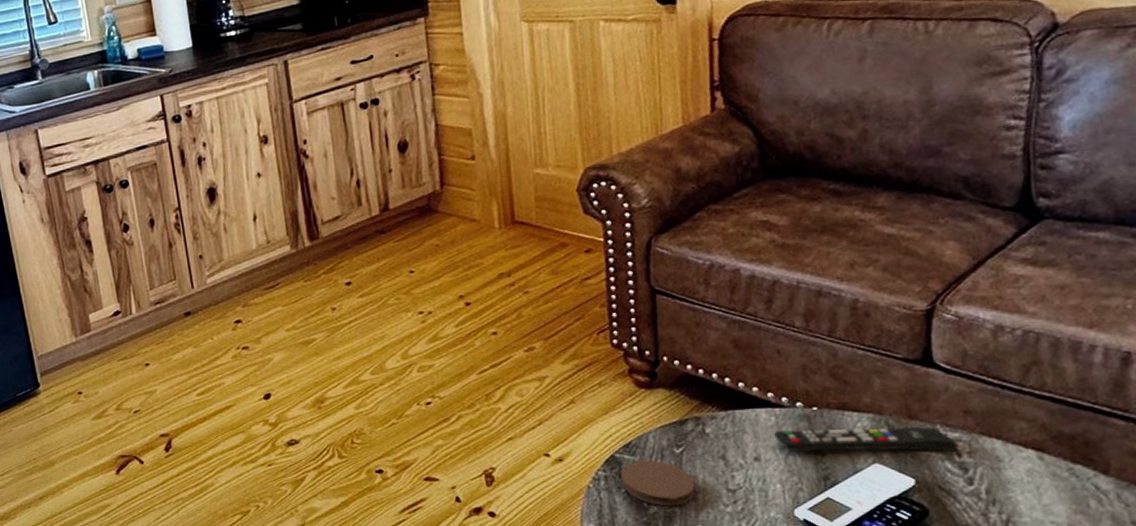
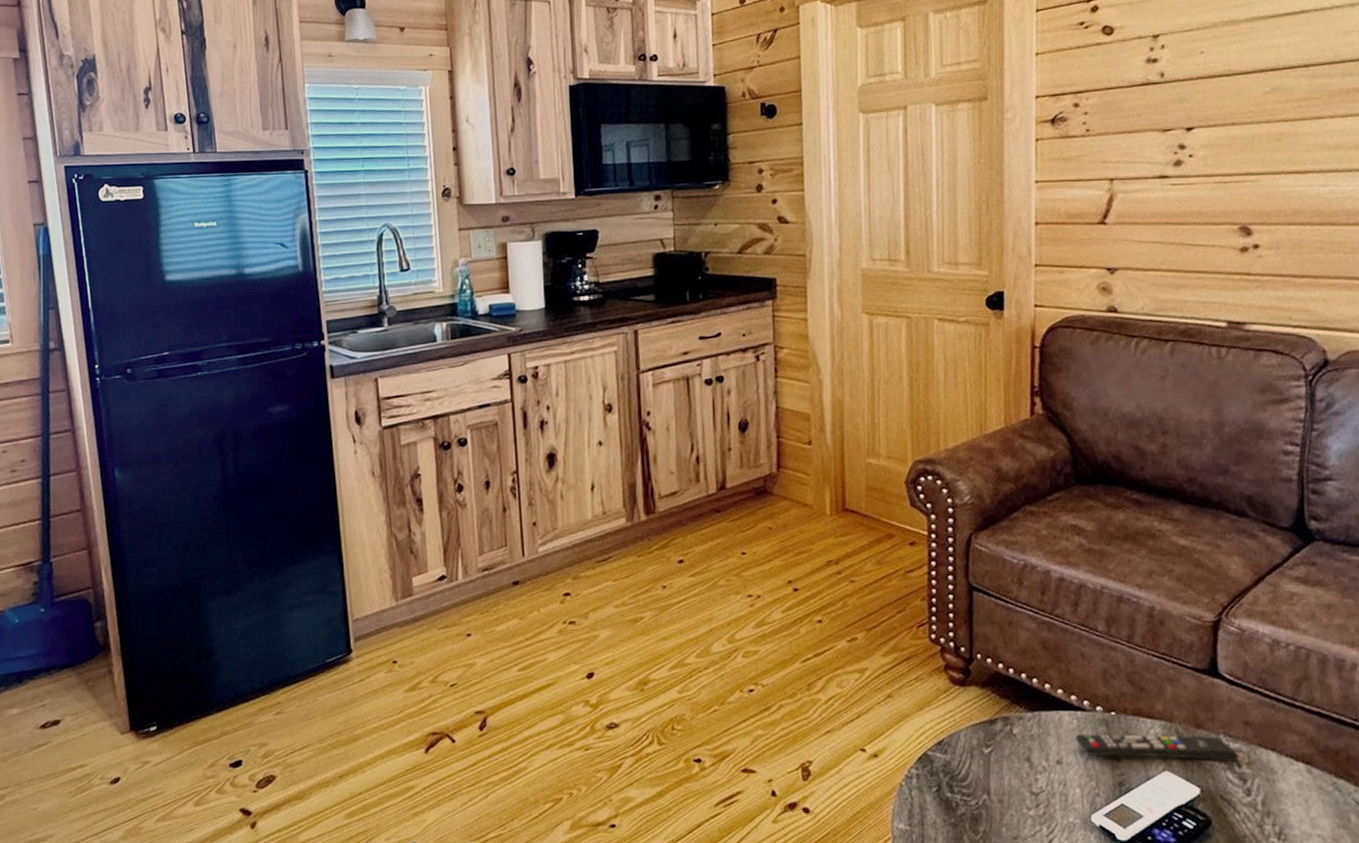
coaster: present [620,460,695,507] -> none [931,759,1001,808]

